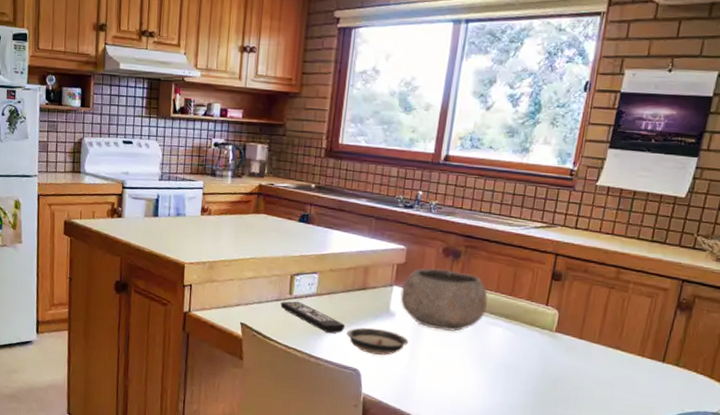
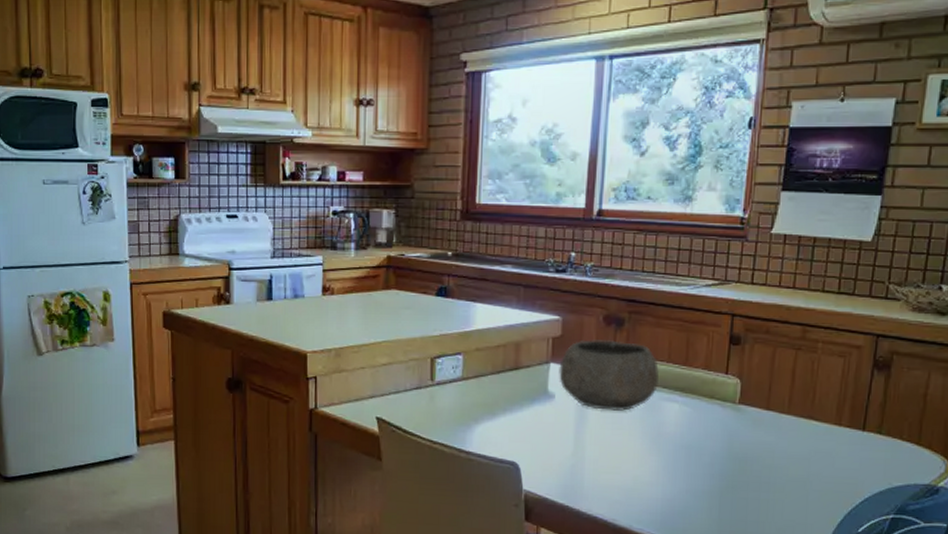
remote control: present [280,301,346,333] -> none [421,388,498,422]
saucer: present [346,327,409,355] -> none [499,413,573,444]

